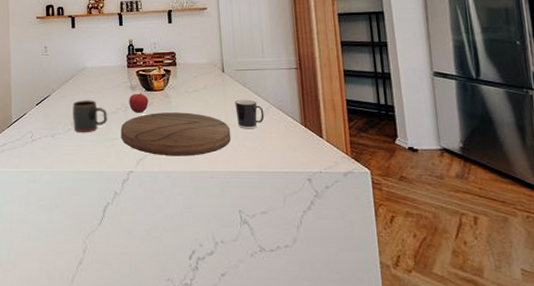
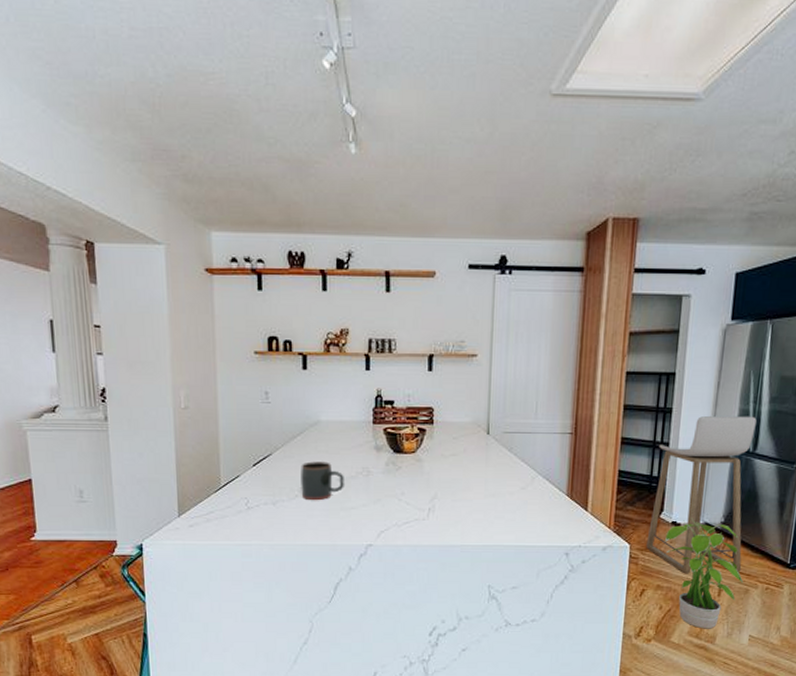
cutting board: present [120,112,231,156] -> none [360,479,489,529]
fruit: present [129,92,149,113] -> none [372,454,396,479]
mug: present [235,99,265,129] -> none [497,466,529,500]
bar stool: none [381,45,494,199] -> present [646,415,757,573]
potted plant: none [404,143,499,261] -> present [665,518,743,629]

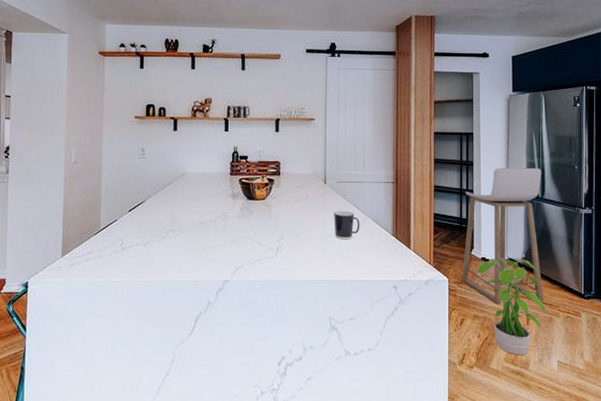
mug: present [301,461,344,500] -> none [168,207,206,241]
mug: none [497,466,529,500] -> present [334,211,360,240]

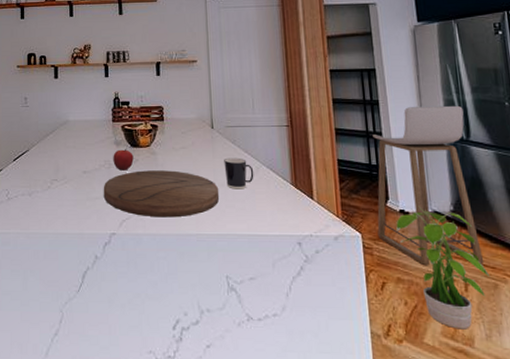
cutting board: none [218,222,328,265] -> present [103,170,220,218]
fruit: none [229,201,249,222] -> present [113,148,134,170]

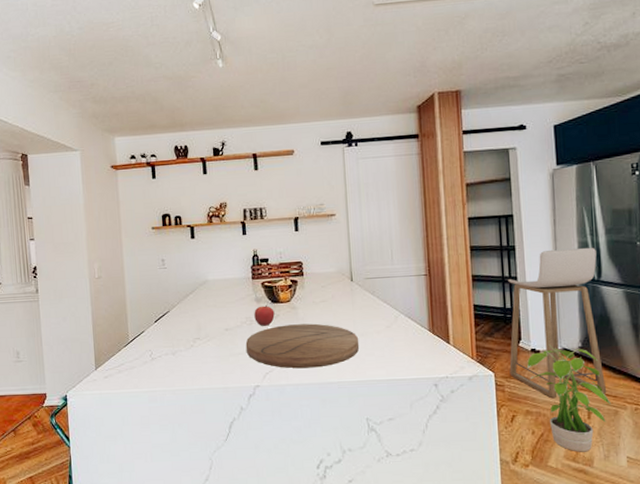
mug: present [224,157,254,189] -> none [363,308,393,338]

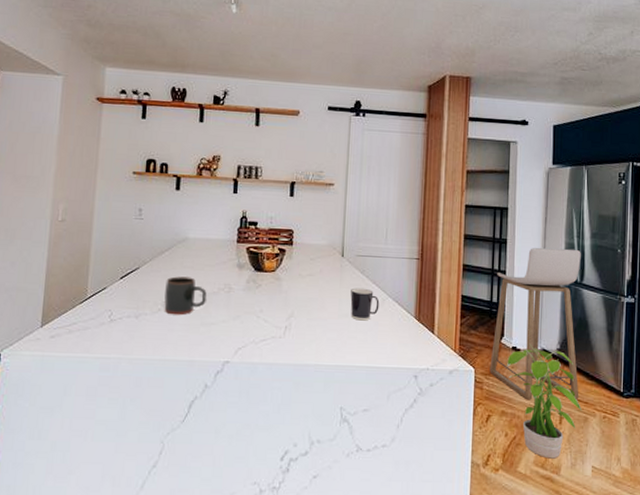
mug: none [194,314,232,348] -> present [164,276,207,314]
cutting board: present [245,323,360,369] -> none [219,296,343,347]
fruit: present [254,304,275,326] -> none [234,272,257,296]
mug: none [363,308,393,338] -> present [350,288,380,321]

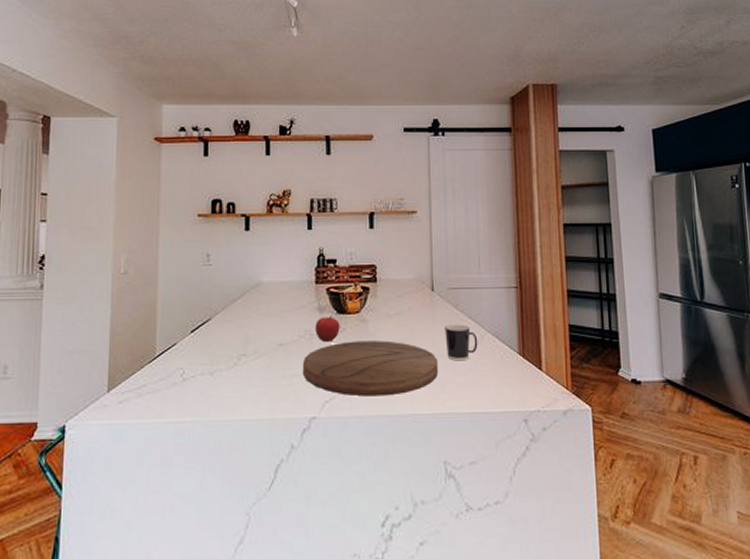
mug: present [164,276,207,314] -> none [240,325,286,368]
cutting board: none [219,296,343,347] -> present [302,340,439,397]
fruit: none [234,272,257,296] -> present [315,315,340,342]
bar stool: present [489,247,581,399] -> none [606,264,714,438]
potted plant: present [507,343,581,459] -> none [627,374,718,506]

